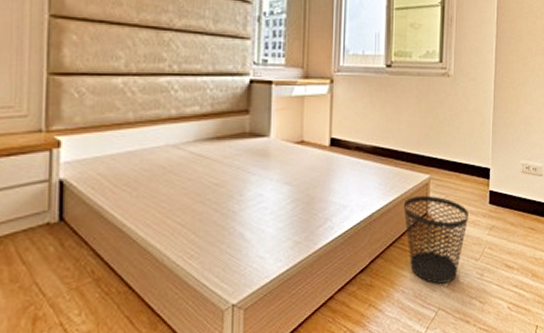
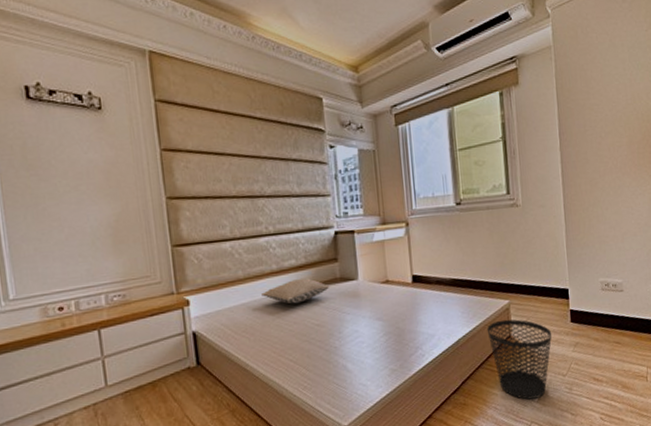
pillow: none [153,128,235,158] -> present [261,277,329,304]

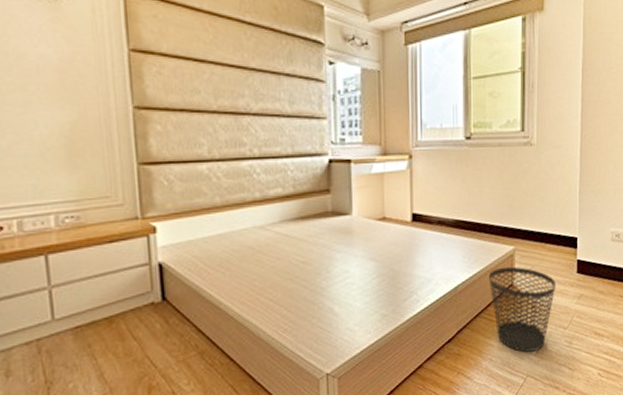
pillow: present [261,277,329,304] -> none [241,209,318,238]

